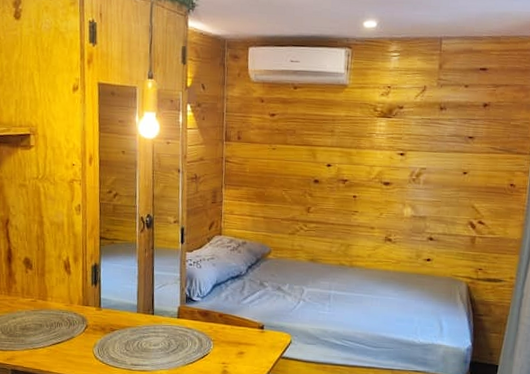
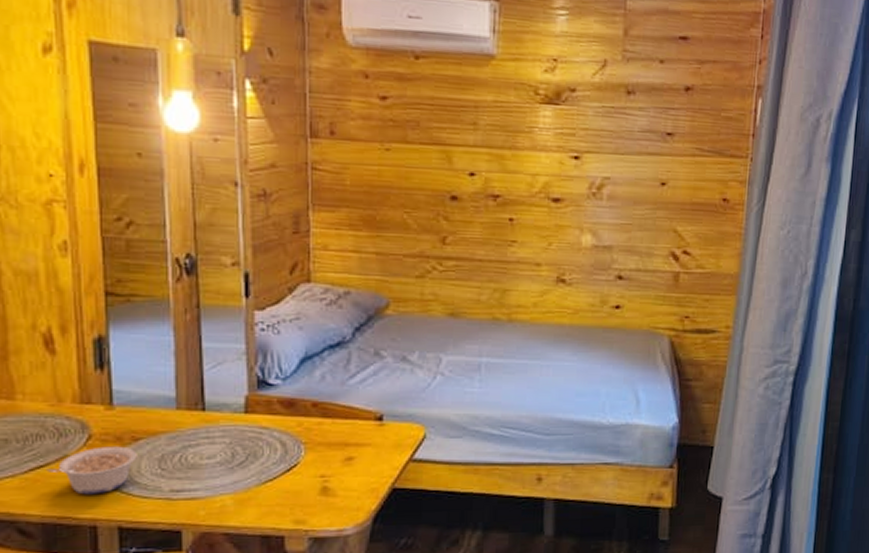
legume: none [62,333,113,363] -> present [46,446,137,495]

